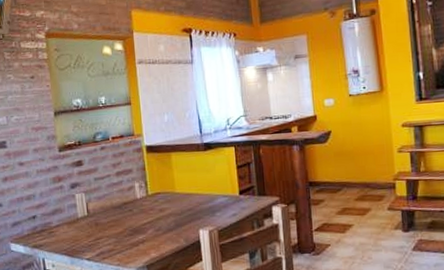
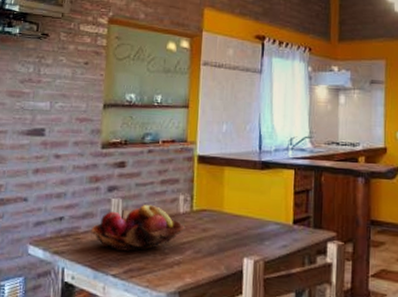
fruit basket: none [62,194,144,238] -> present [91,204,186,251]

